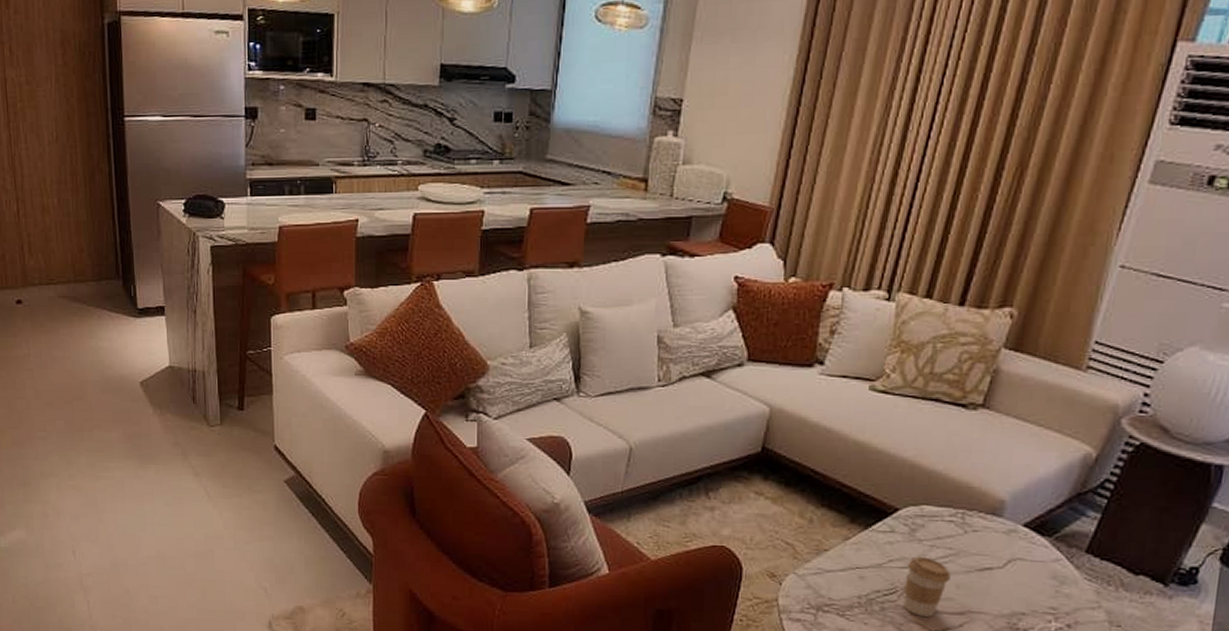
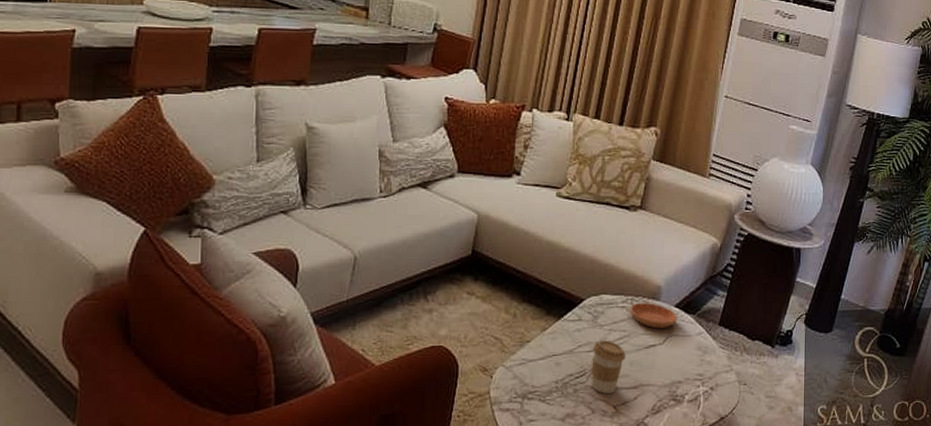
saucer: none [960,517,1026,550] -> present [630,302,677,329]

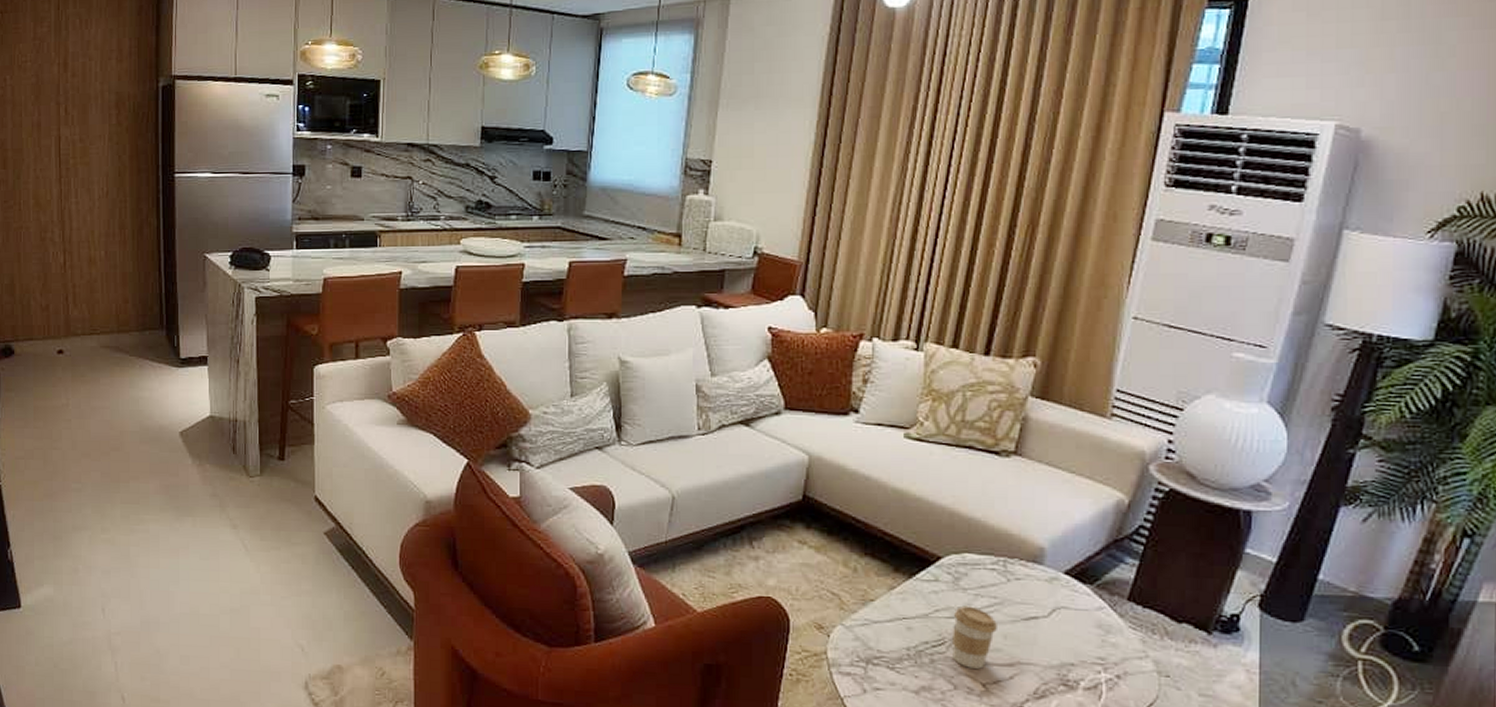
saucer: present [630,302,677,329] -> none [1002,565,1068,599]

